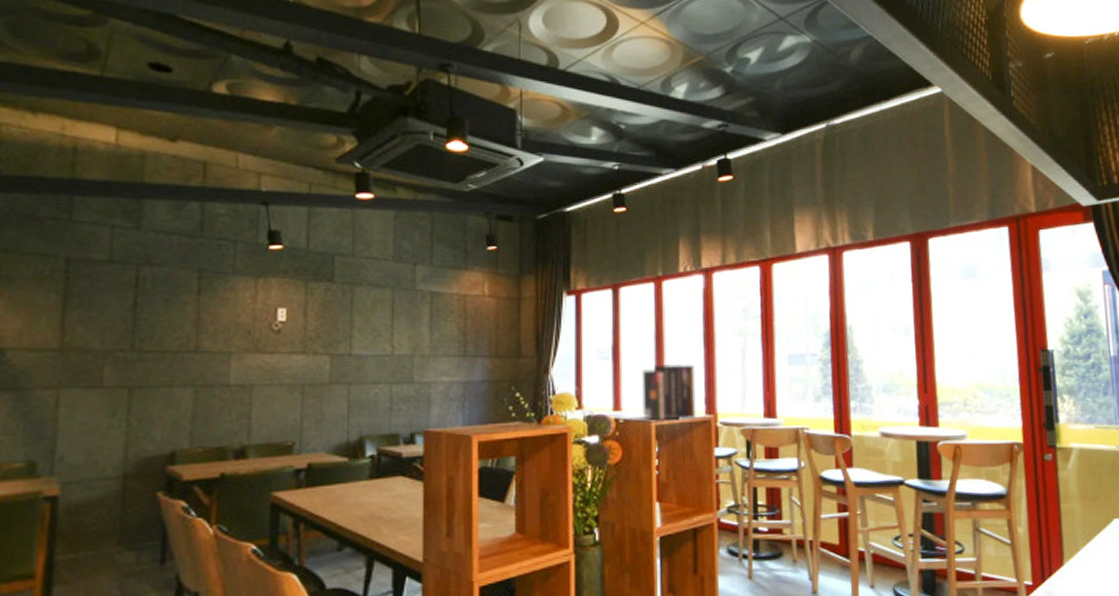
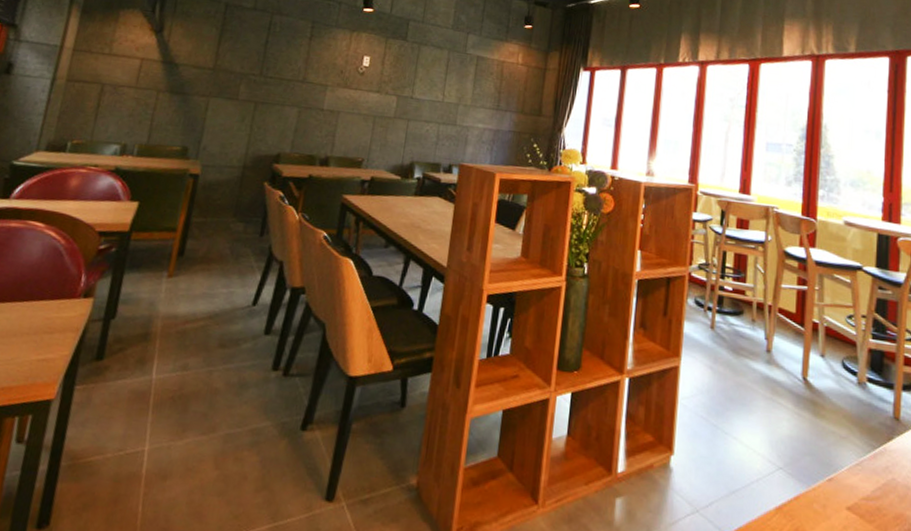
books: present [642,364,696,421] -> none [635,136,683,186]

